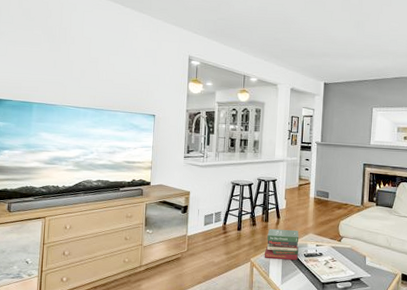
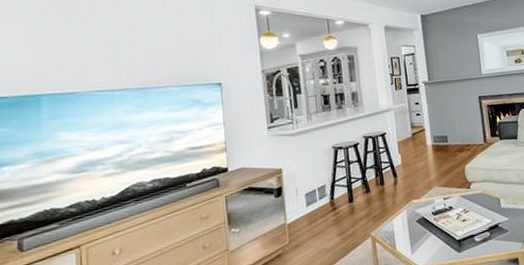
books: present [264,228,299,261] -> none [385,186,426,228]

